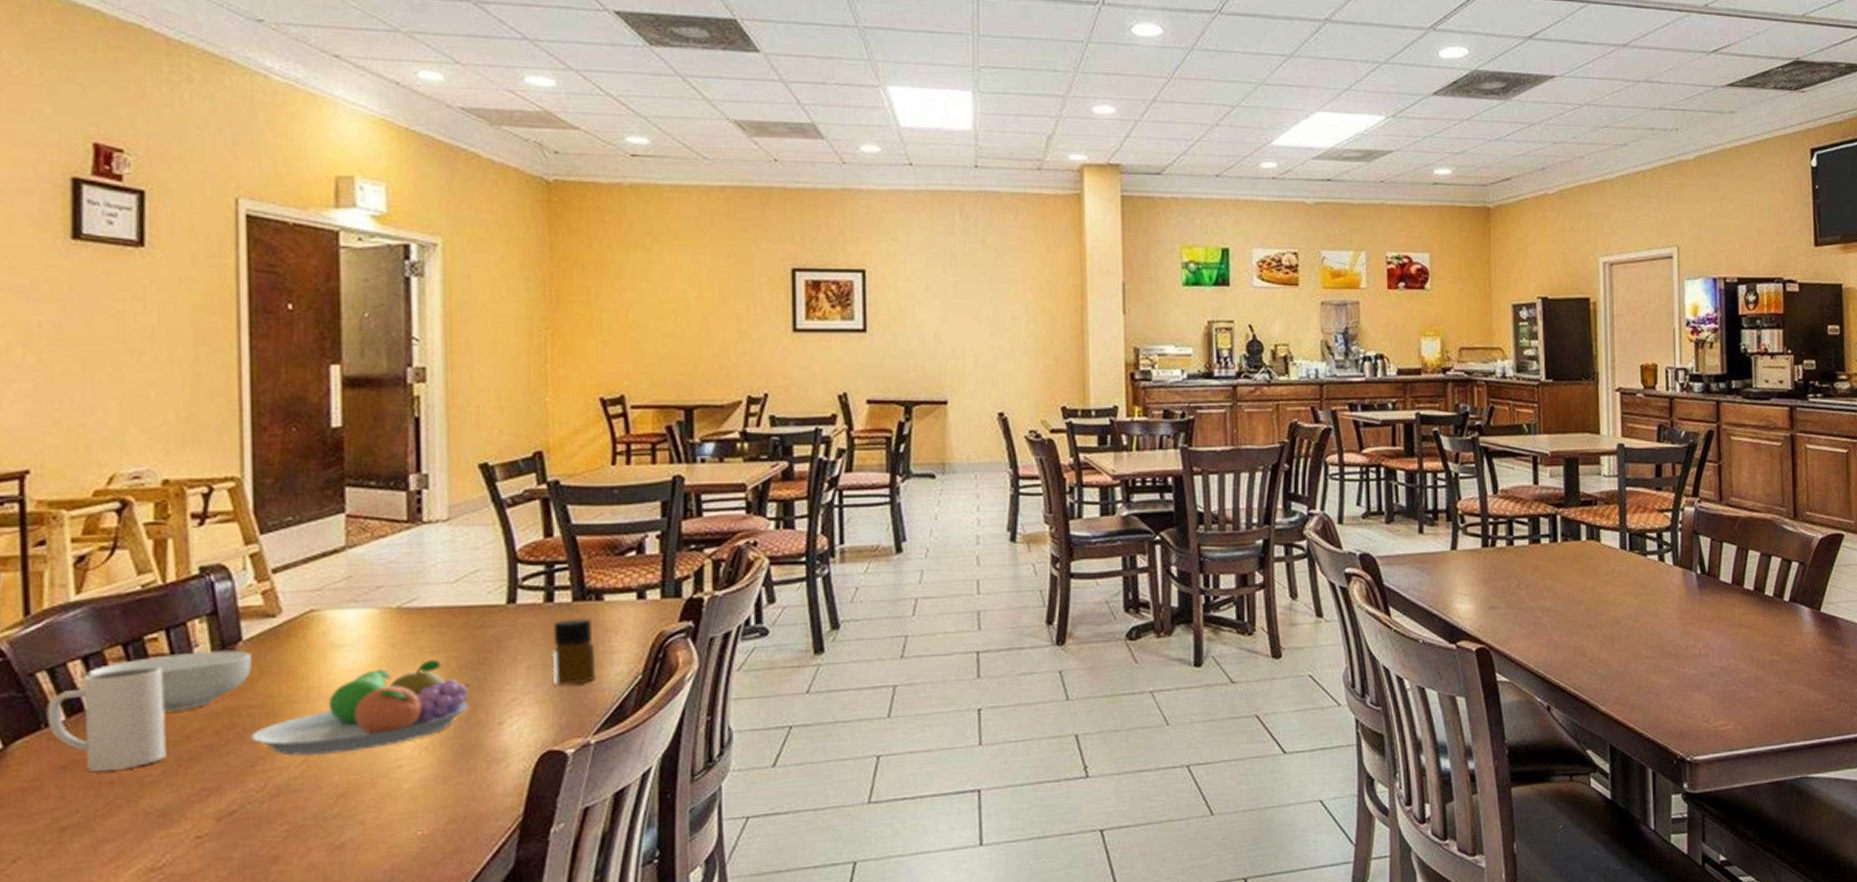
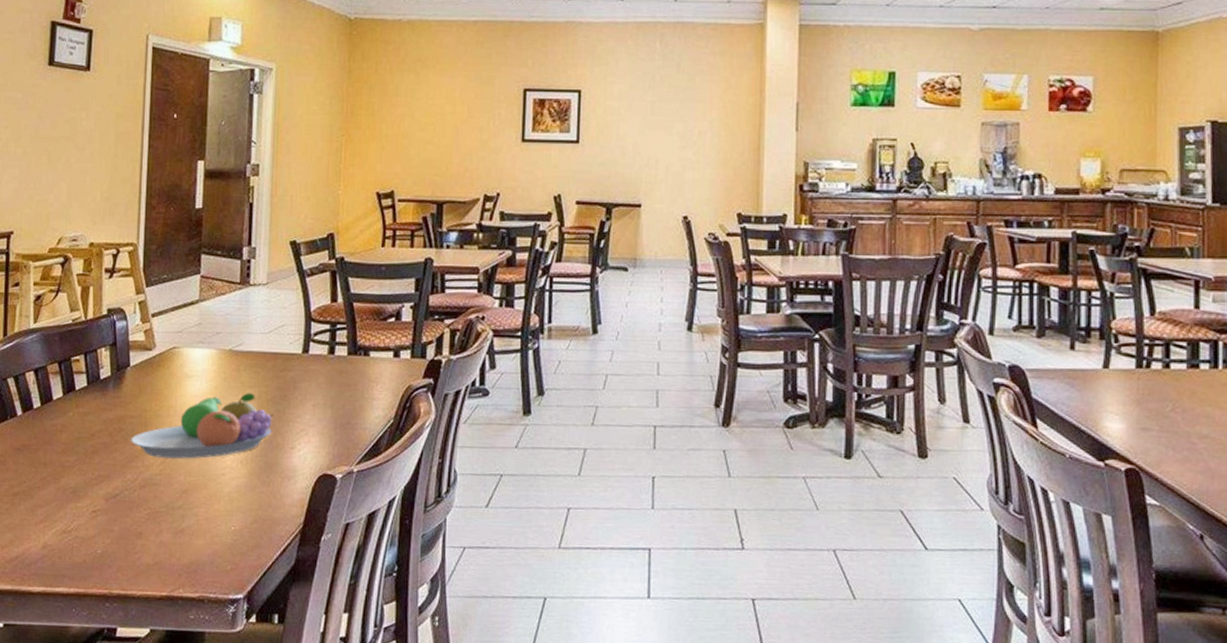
mug: present [46,667,166,771] -> none [11,380,80,455]
cereal bowl: present [87,650,252,713] -> none [36,372,135,416]
bottle: present [552,618,596,686] -> none [330,369,362,423]

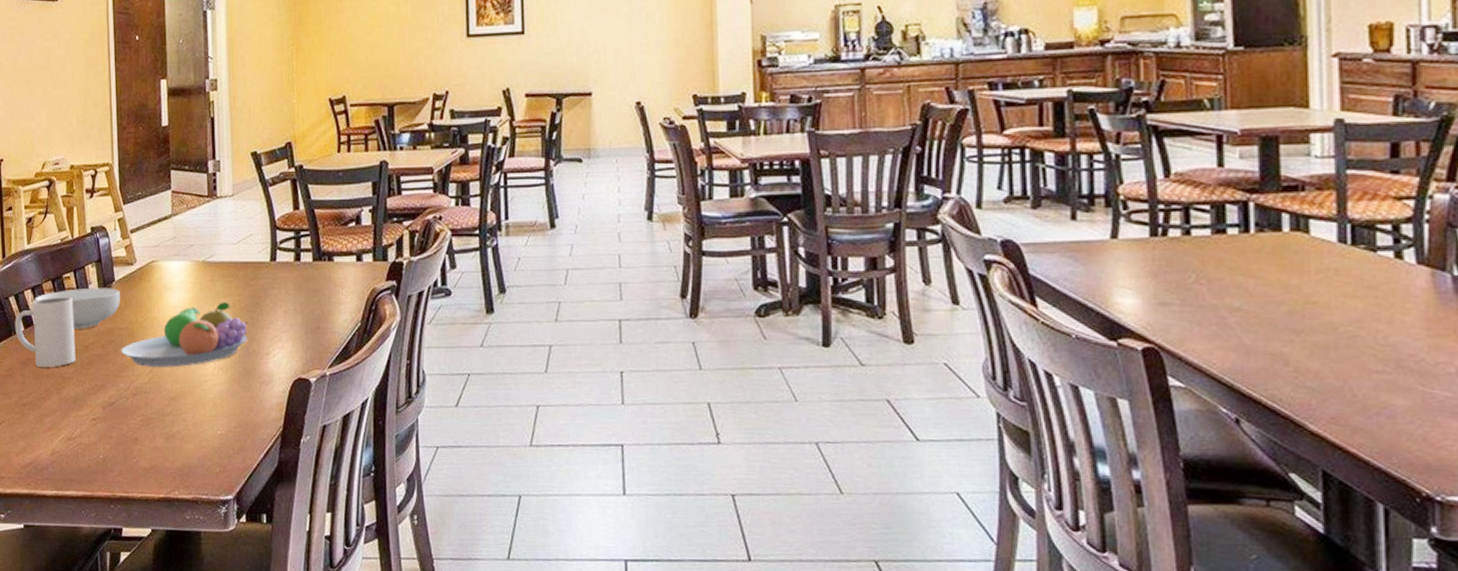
mug: none [11,380,80,455] -> present [14,297,76,367]
cereal bowl: none [36,372,135,416] -> present [34,287,120,329]

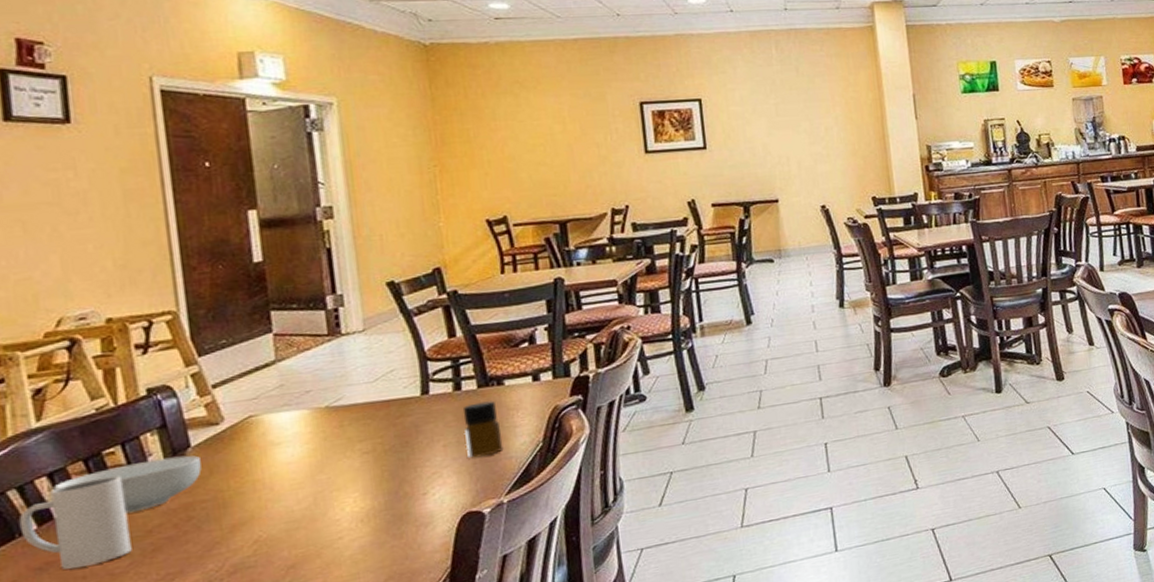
fruit bowl: present [121,302,248,367] -> none [206,447,396,539]
bottle: none [300,275,329,328] -> present [462,401,504,458]

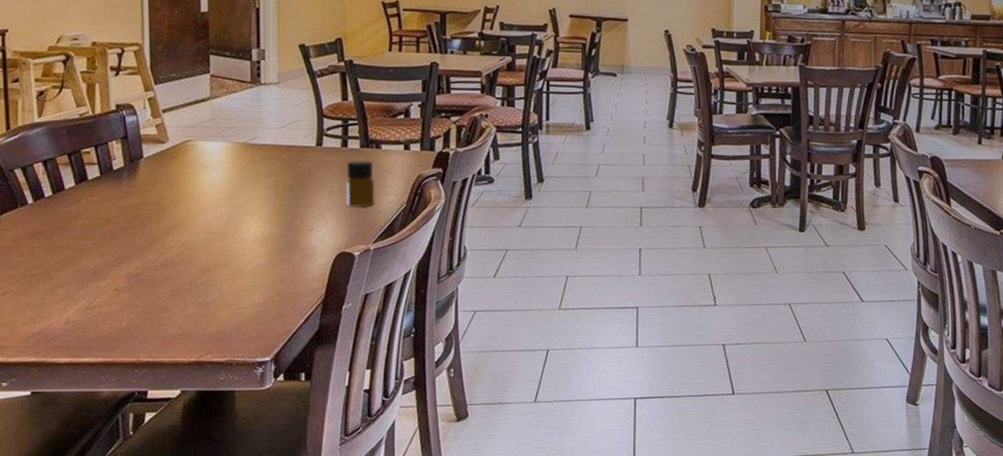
mug: present [18,476,132,569] -> none [21,171,96,239]
cereal bowl: present [53,455,202,514] -> none [46,163,149,203]

